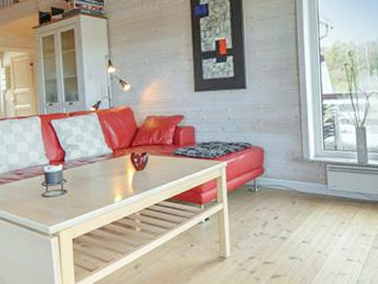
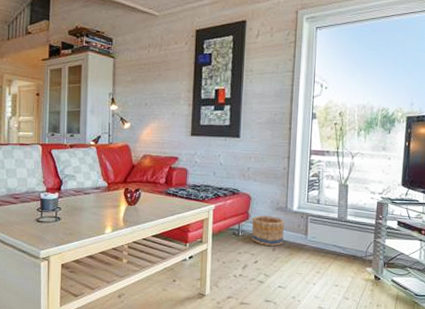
basket: none [267,168,303,200] -> present [251,215,285,246]

